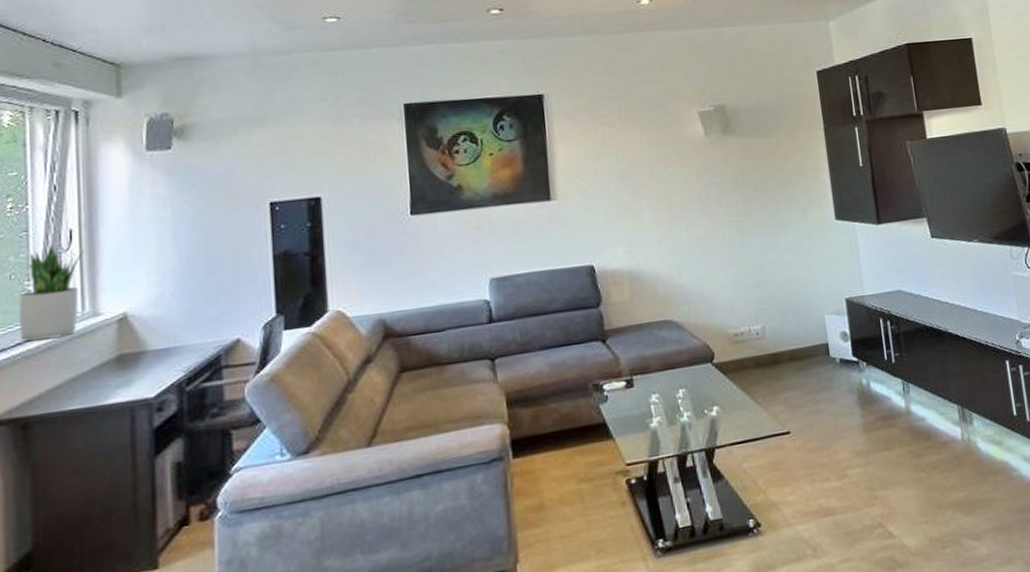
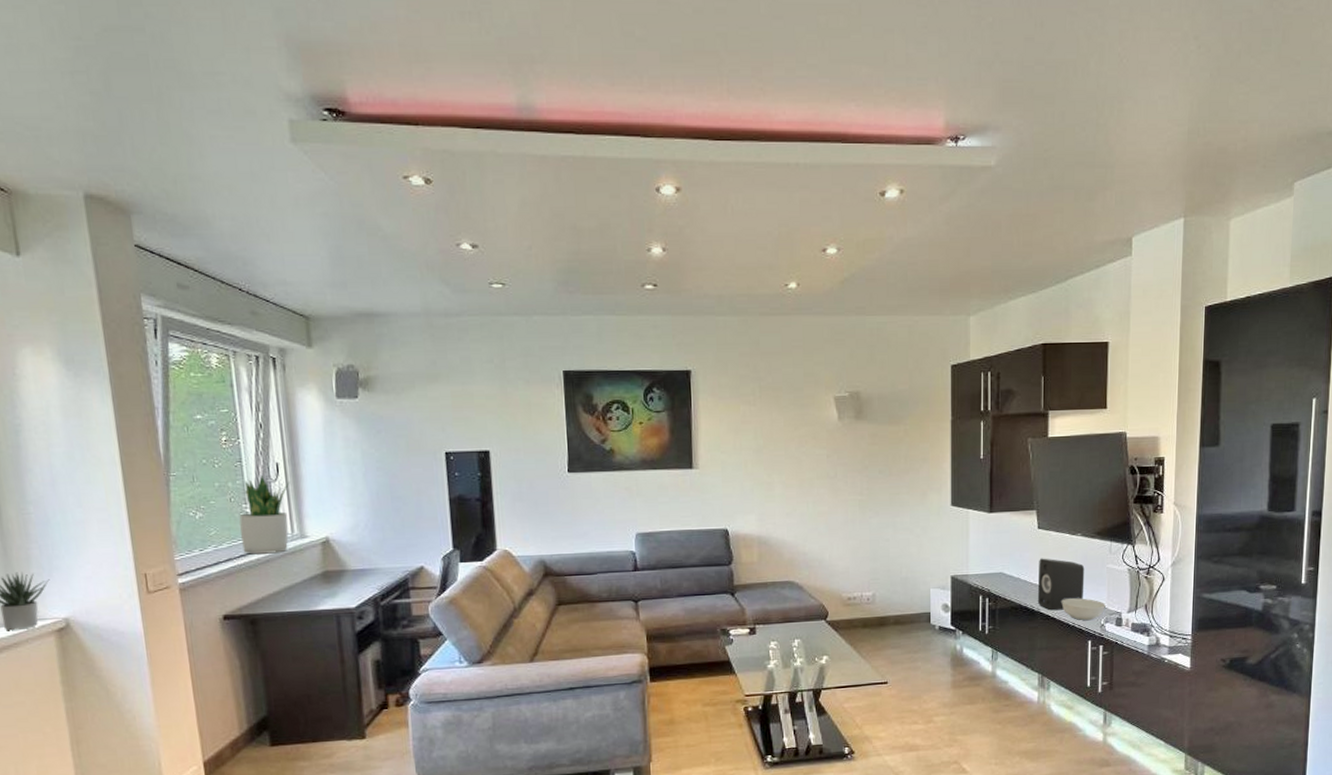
speaker: none [938,270,992,329] -> present [1037,558,1085,610]
bowl: none [969,311,1018,338] -> present [1061,598,1106,621]

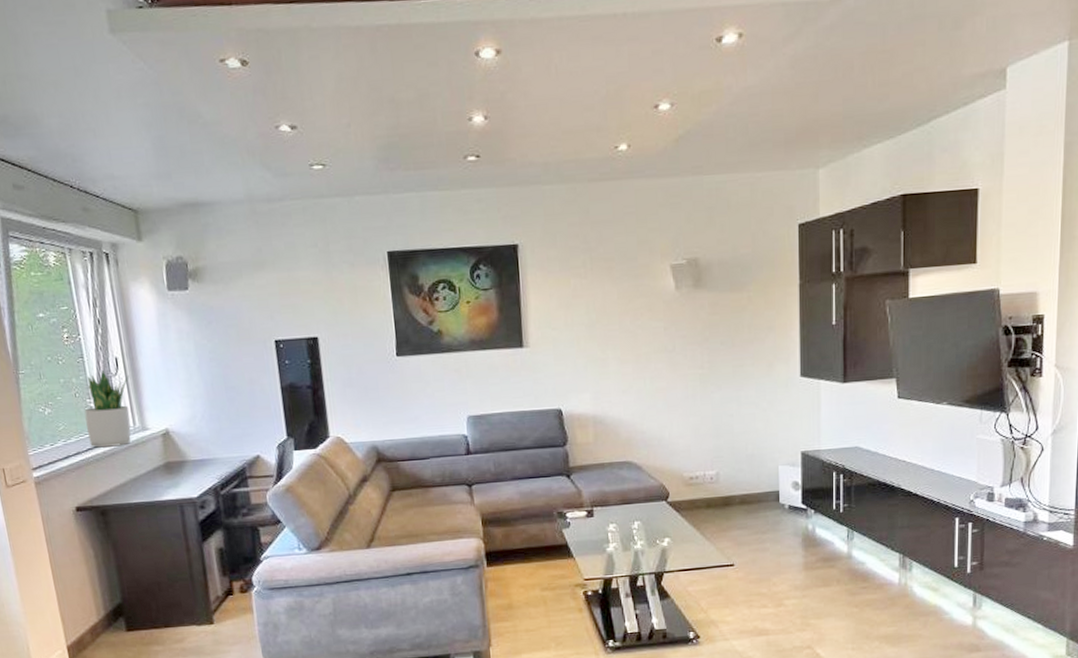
speaker: present [1037,558,1085,610] -> none [897,430,951,486]
bowl: present [1061,598,1106,621] -> none [925,472,975,497]

